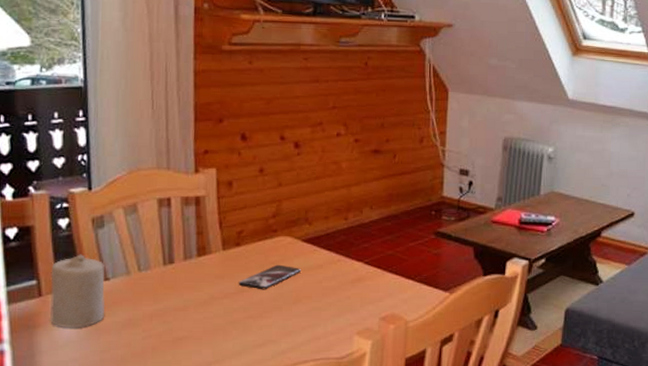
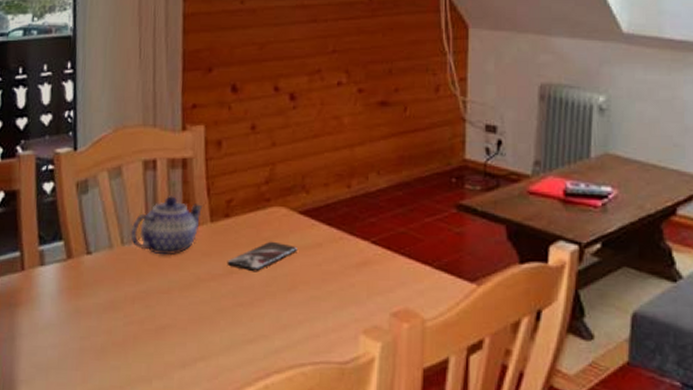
candle: present [50,254,106,328] -> none [31,223,87,309]
teapot: none [147,229,215,279] -> present [130,196,202,256]

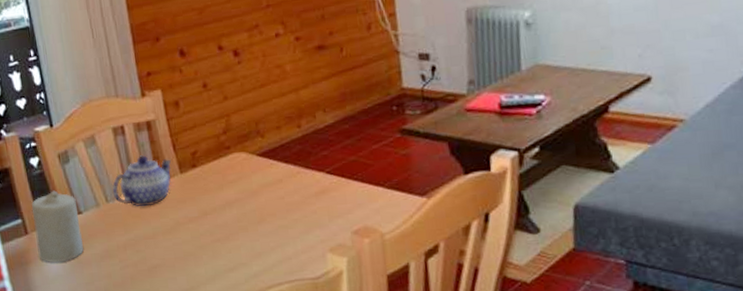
candle: none [31,223,87,309] -> present [31,190,84,263]
smartphone: present [227,241,297,272] -> none [200,183,261,212]

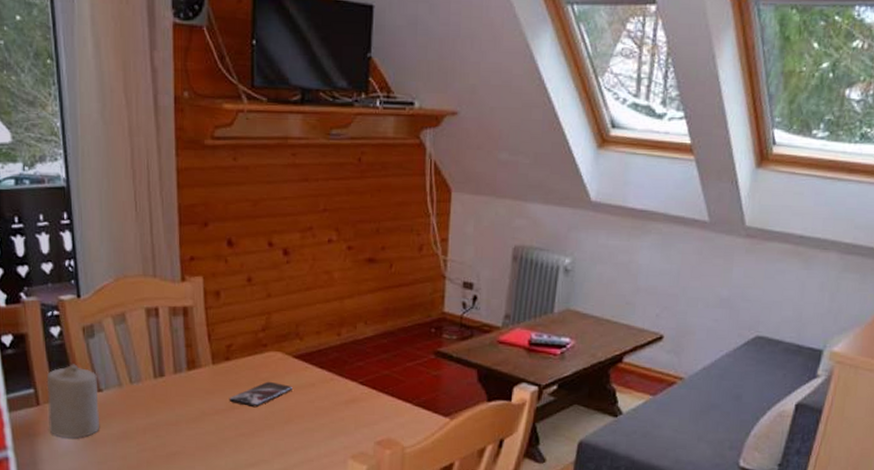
teapot: present [112,155,171,206] -> none [138,341,204,393]
smartphone: none [200,183,261,212] -> present [229,381,292,408]

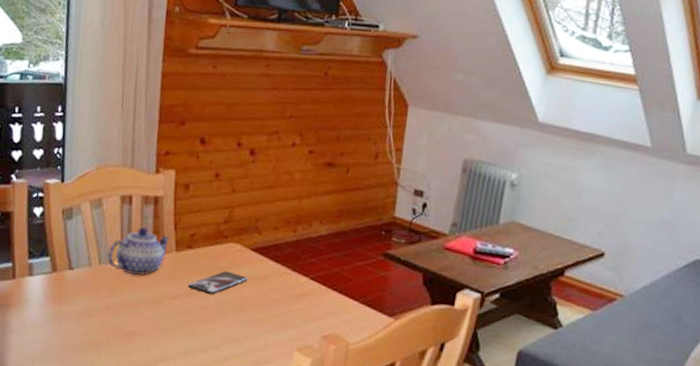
candle: present [46,364,100,439] -> none [21,242,70,312]
teapot: none [138,341,204,393] -> present [107,227,169,276]

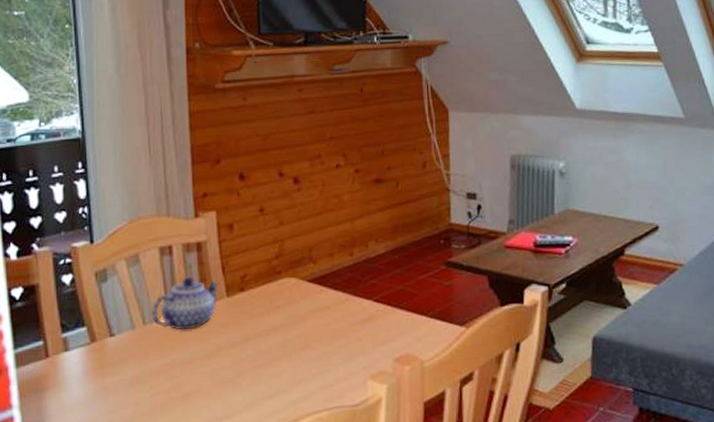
smartphone: present [187,270,248,295] -> none [244,308,308,337]

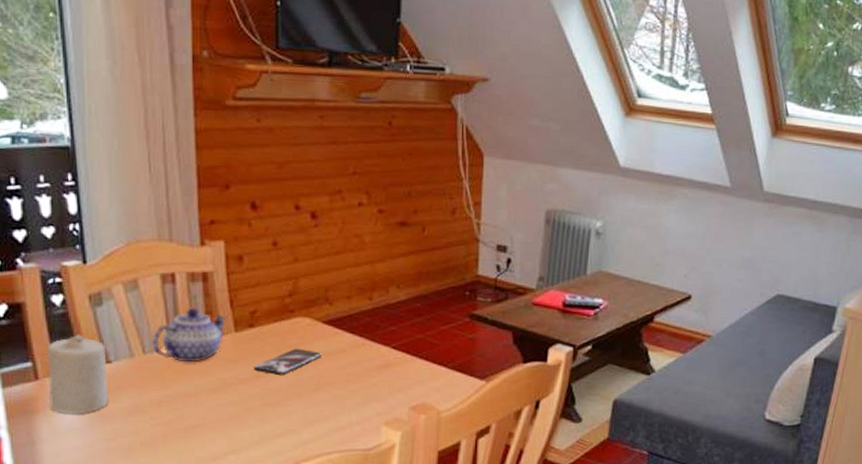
candle: none [57,310,112,389] -> present [46,334,109,415]
smartphone: none [244,308,308,337] -> present [253,348,322,376]

